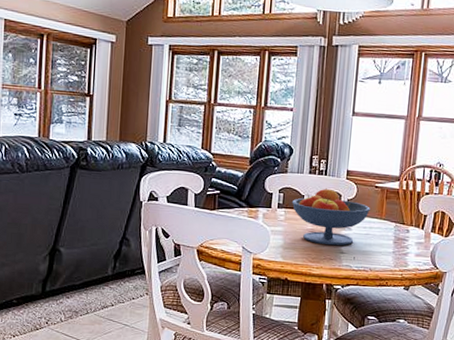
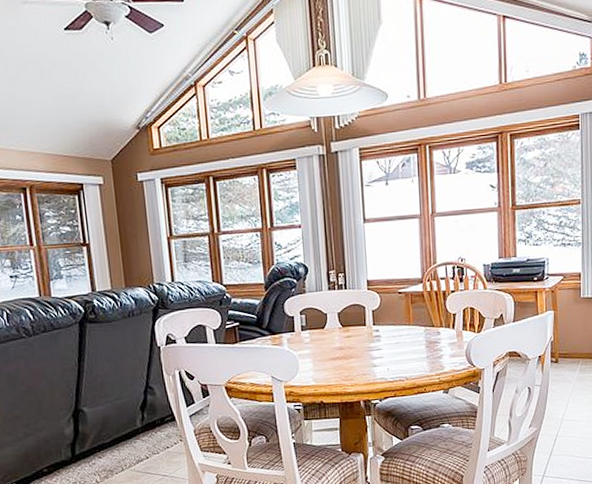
fruit bowl: present [291,188,370,246] -> none [315,302,397,361]

